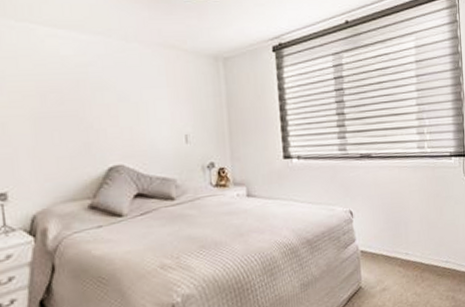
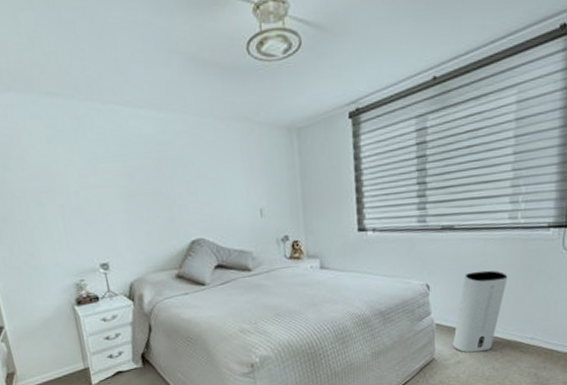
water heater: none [377,196,421,279] -> present [453,270,508,353]

